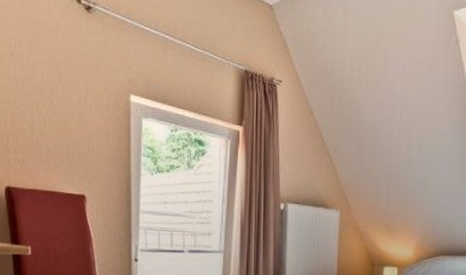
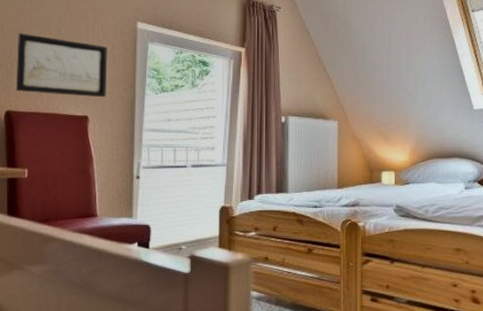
wall art: none [11,104,102,177] -> present [16,33,107,98]

